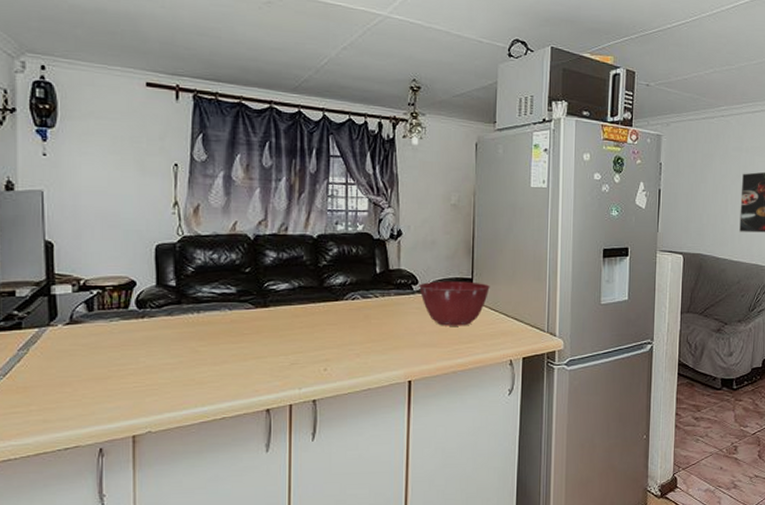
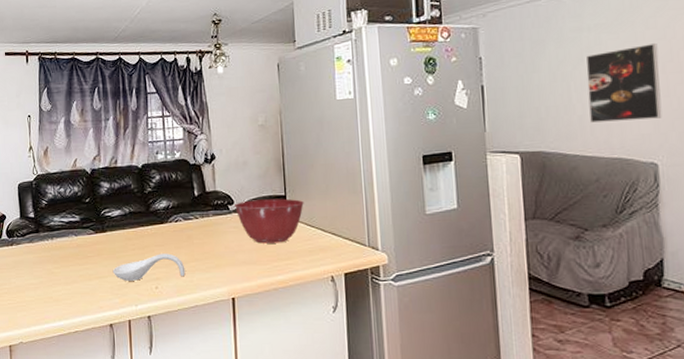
spoon rest: none [273,333,360,362] -> present [112,253,186,281]

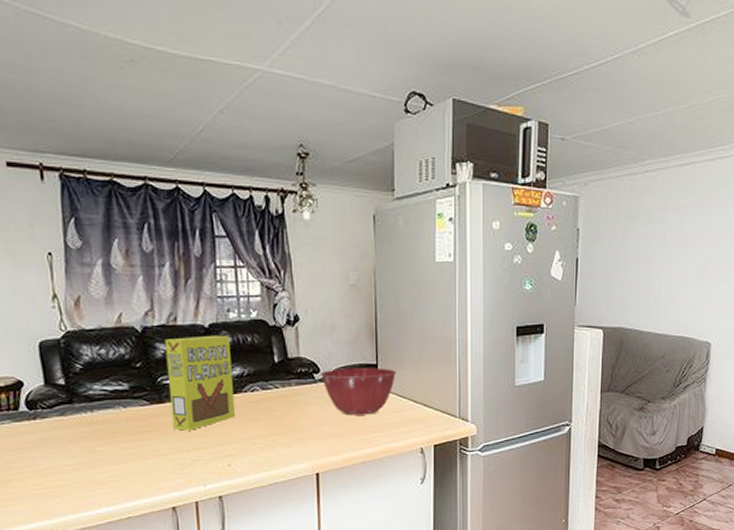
cereal box: none [107,173,162,256] -> present [164,335,235,431]
spoon rest: present [112,253,186,281] -> none [174,427,264,459]
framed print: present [585,44,662,123] -> none [664,230,726,302]

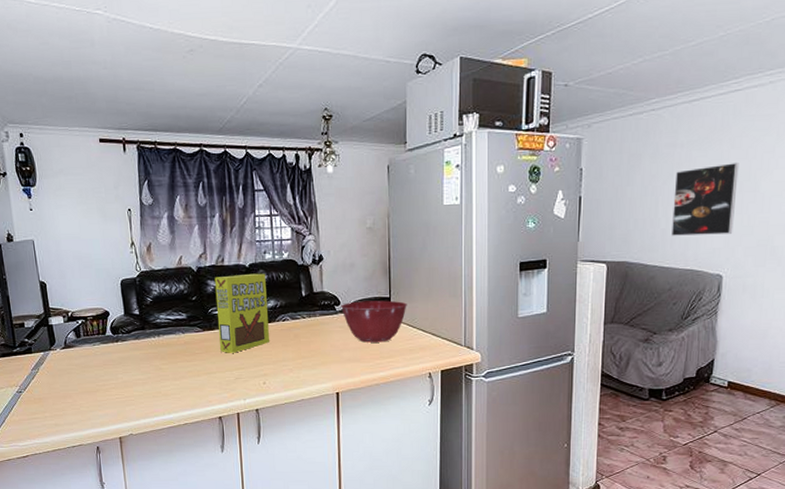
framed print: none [664,230,726,302] -> present [672,163,739,236]

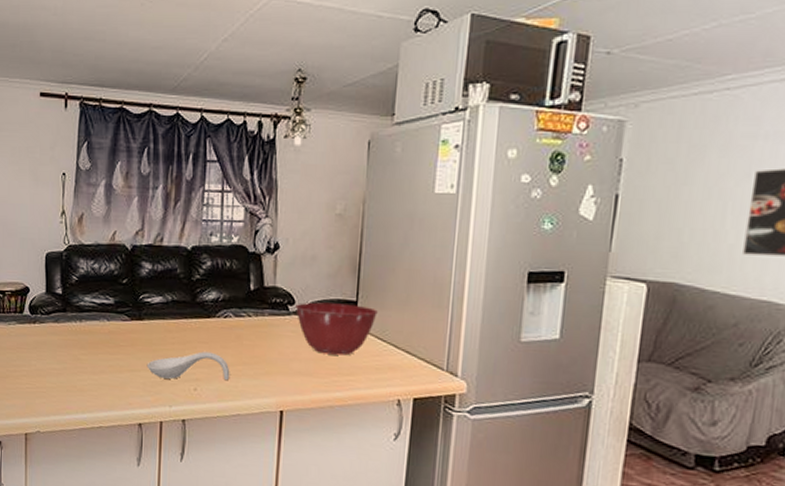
cereal box: present [214,273,269,353] -> none [148,257,209,350]
spoon rest: none [220,351,293,377] -> present [146,351,230,381]

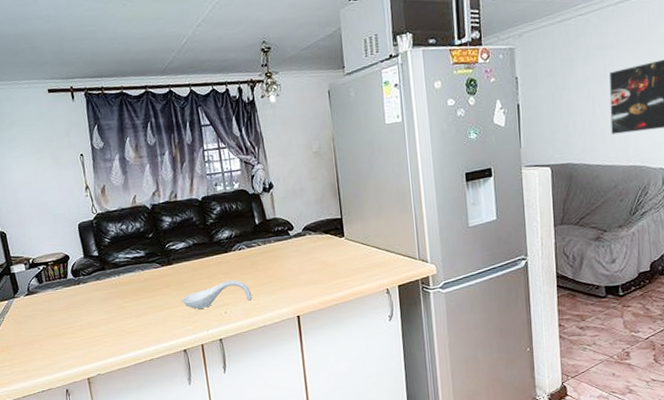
mixing bowl: present [296,302,378,356] -> none [294,221,359,264]

